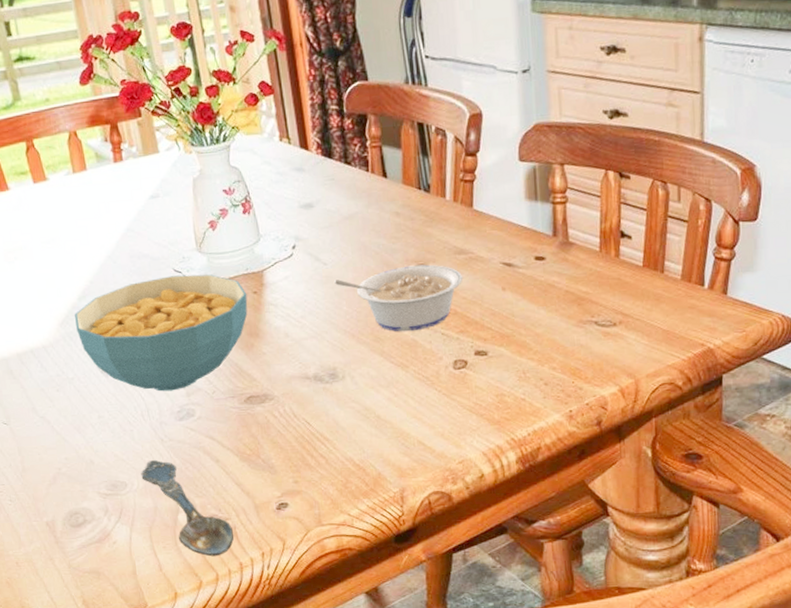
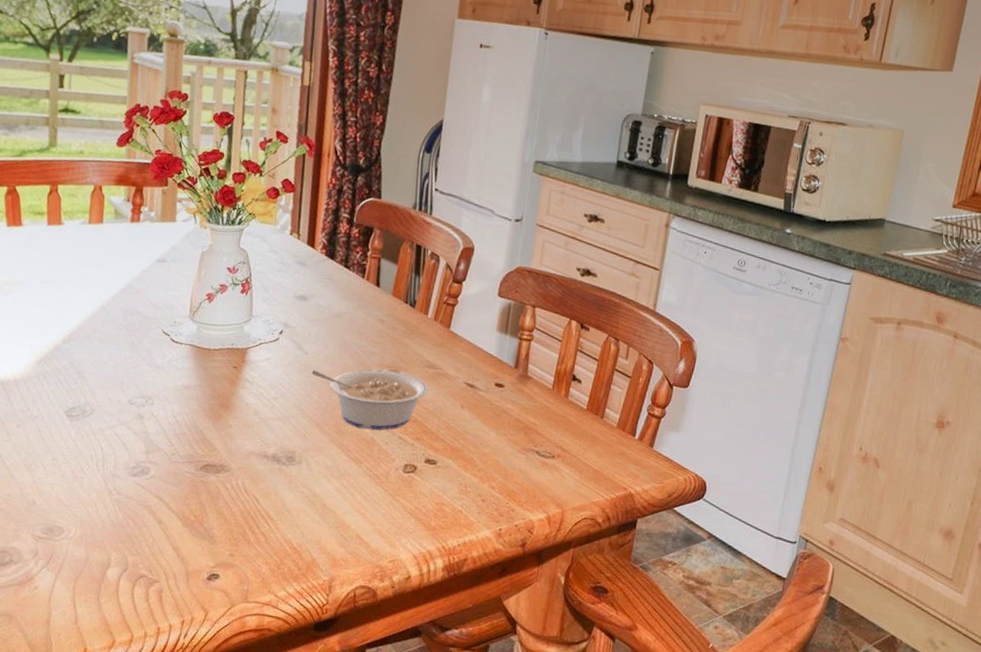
cereal bowl: present [74,274,248,392] -> none [52,336,227,447]
spoon: present [141,459,235,557] -> none [80,510,160,618]

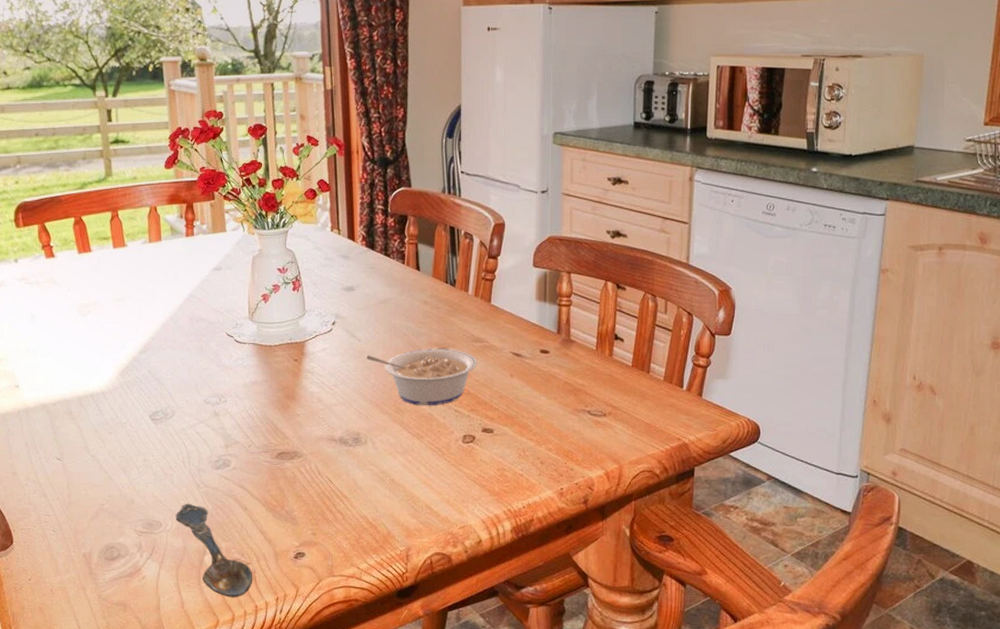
spoon: none [80,510,160,618] -> present [175,503,253,598]

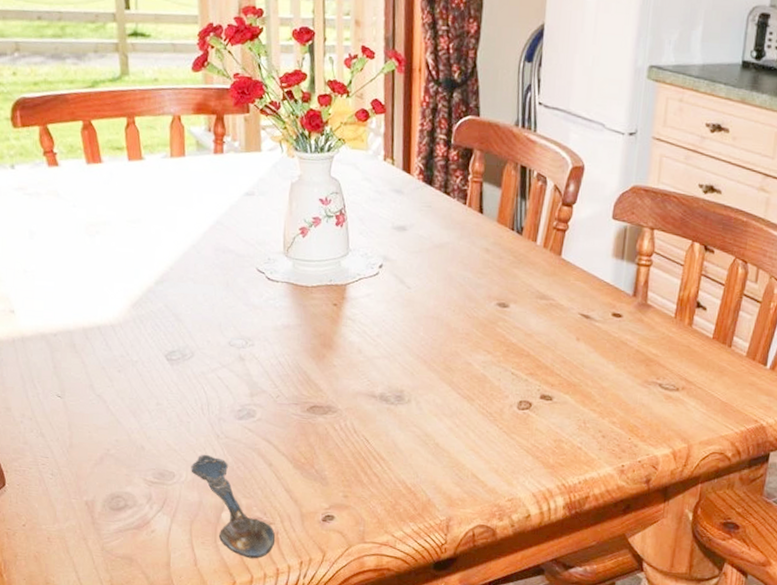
legume: present [366,348,478,406] -> none [415,302,541,367]

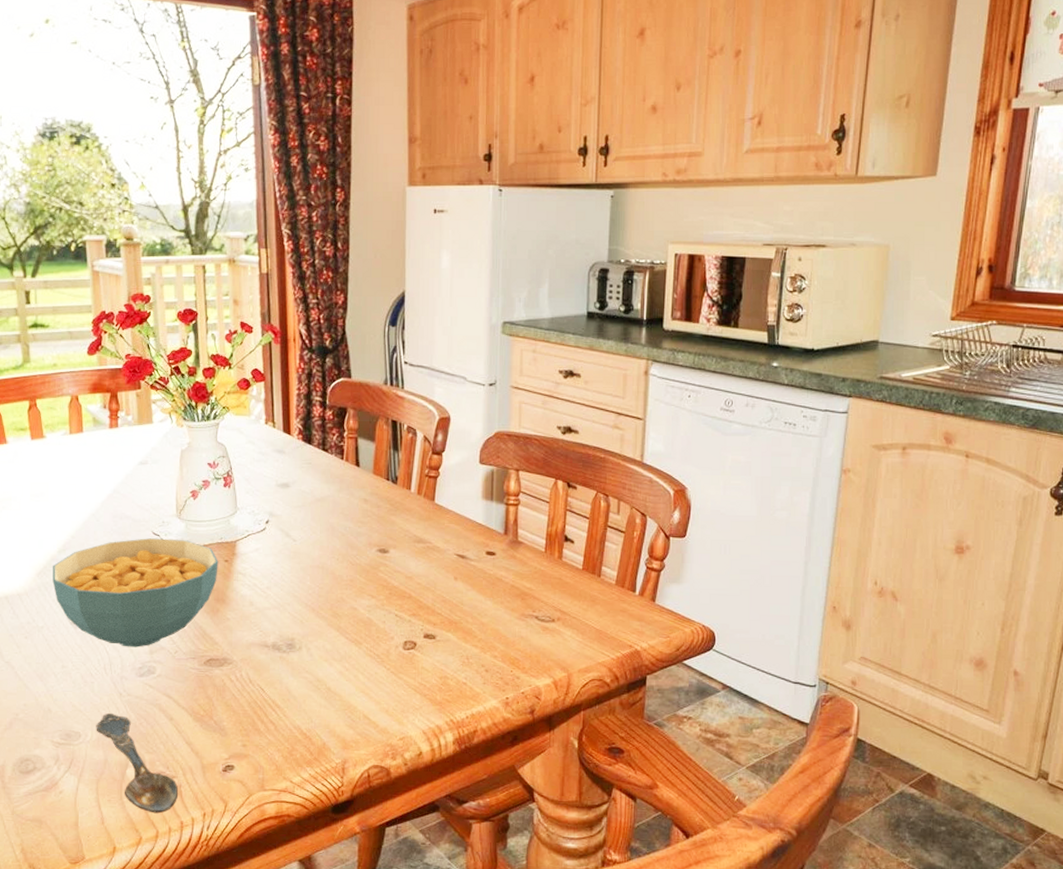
cereal bowl: none [148,275,327,389] -> present [52,538,219,648]

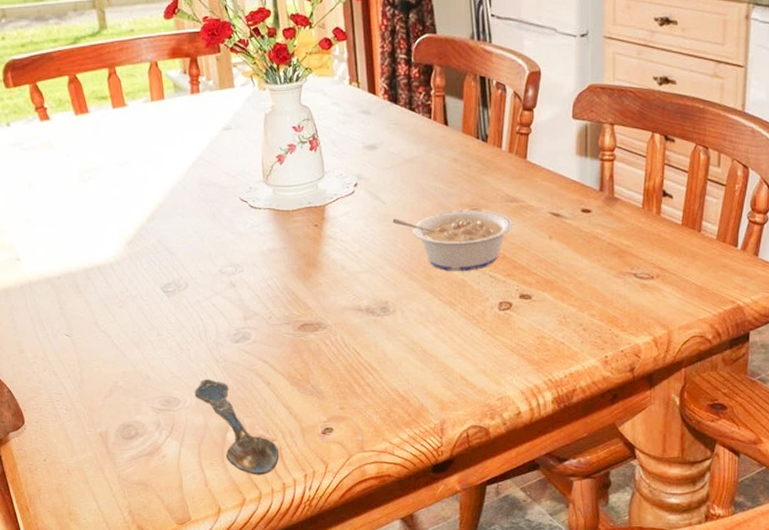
cereal bowl: present [52,538,219,648] -> none [142,205,308,314]
legume: none [301,549,420,611] -> present [392,210,514,272]

